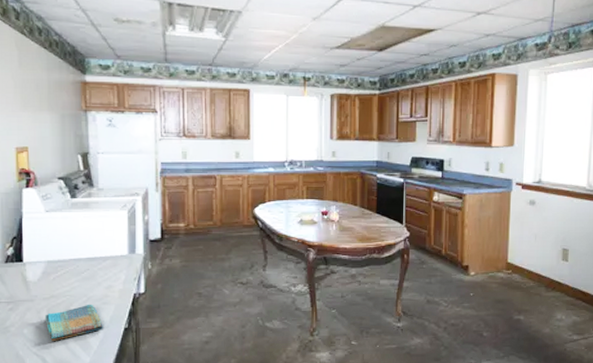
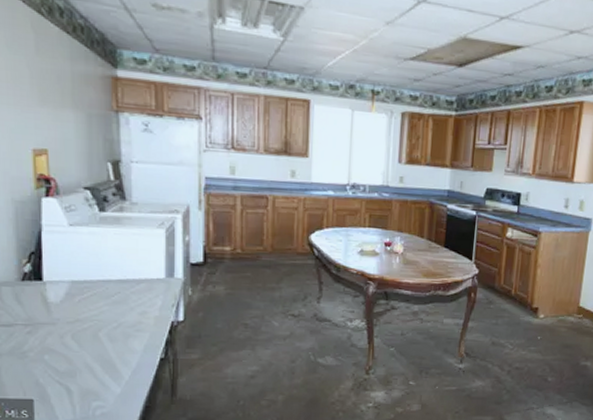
dish towel: present [44,304,103,342] -> none [68,330,136,370]

